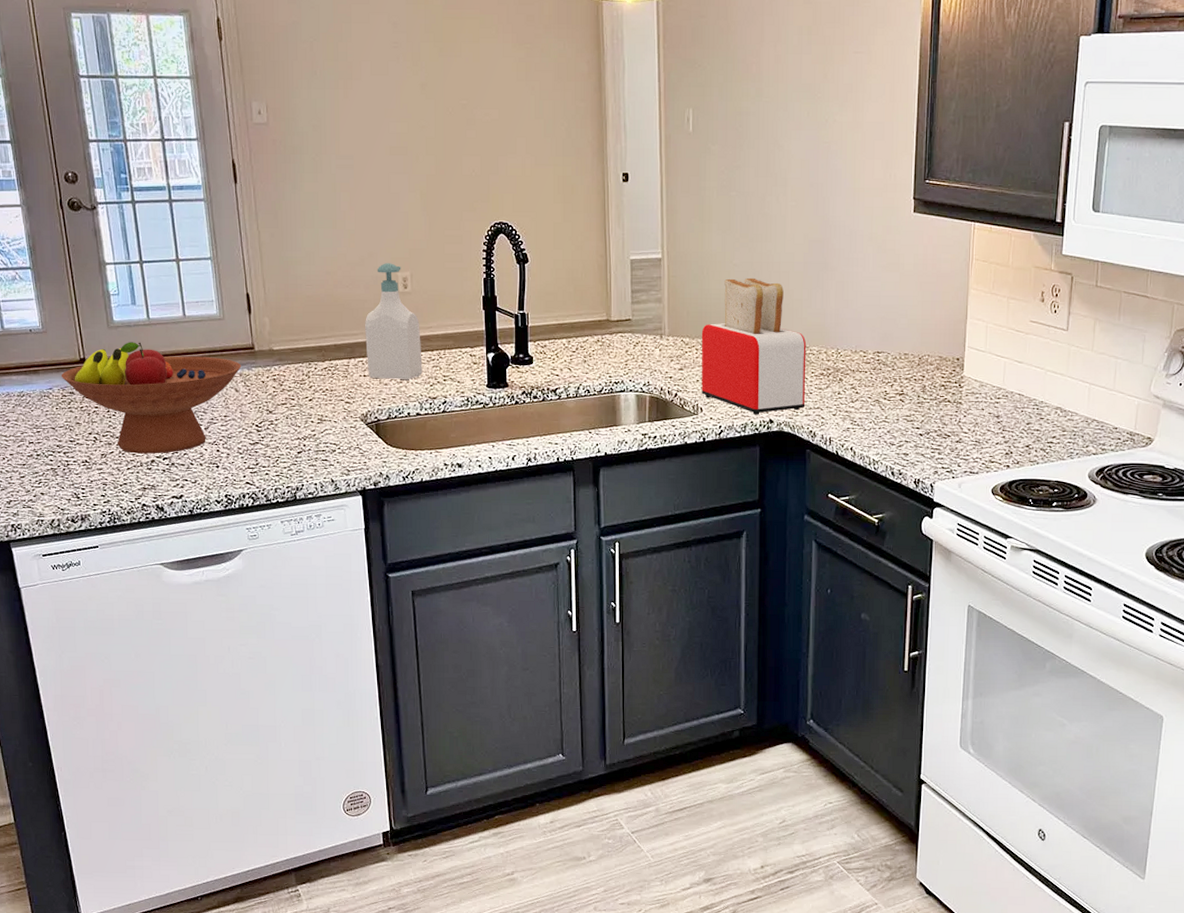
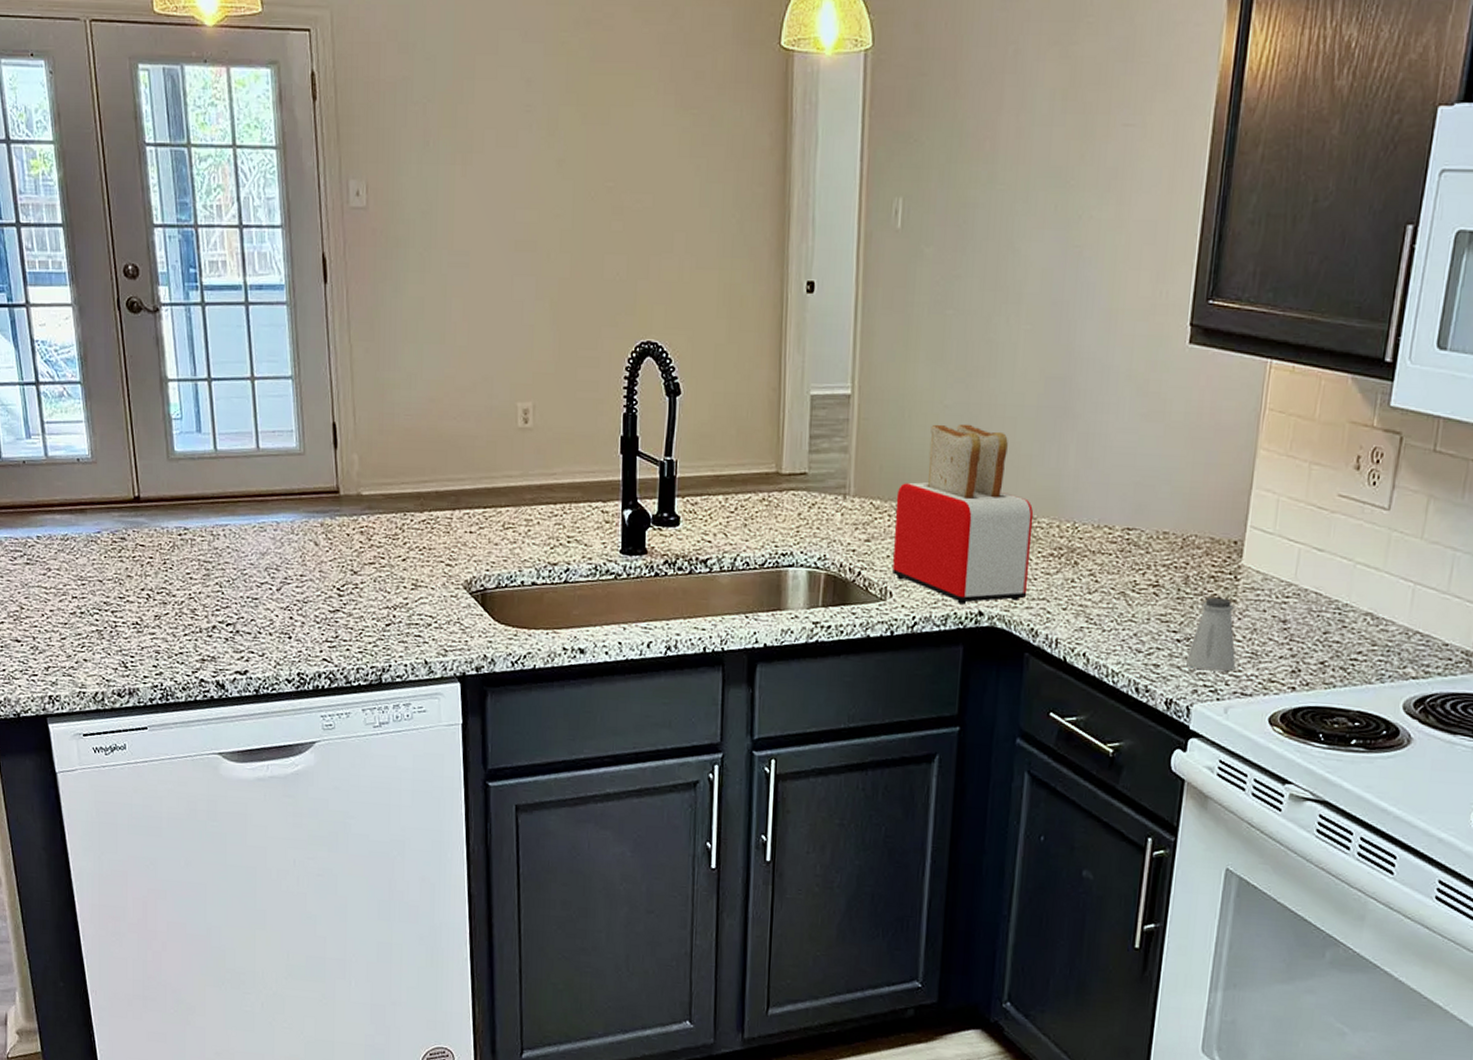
fruit bowl: present [61,342,242,454] -> none [111,478,323,619]
soap bottle: present [365,263,423,379] -> none [474,390,543,539]
saltshaker: none [927,401,965,456] -> present [1185,597,1236,672]

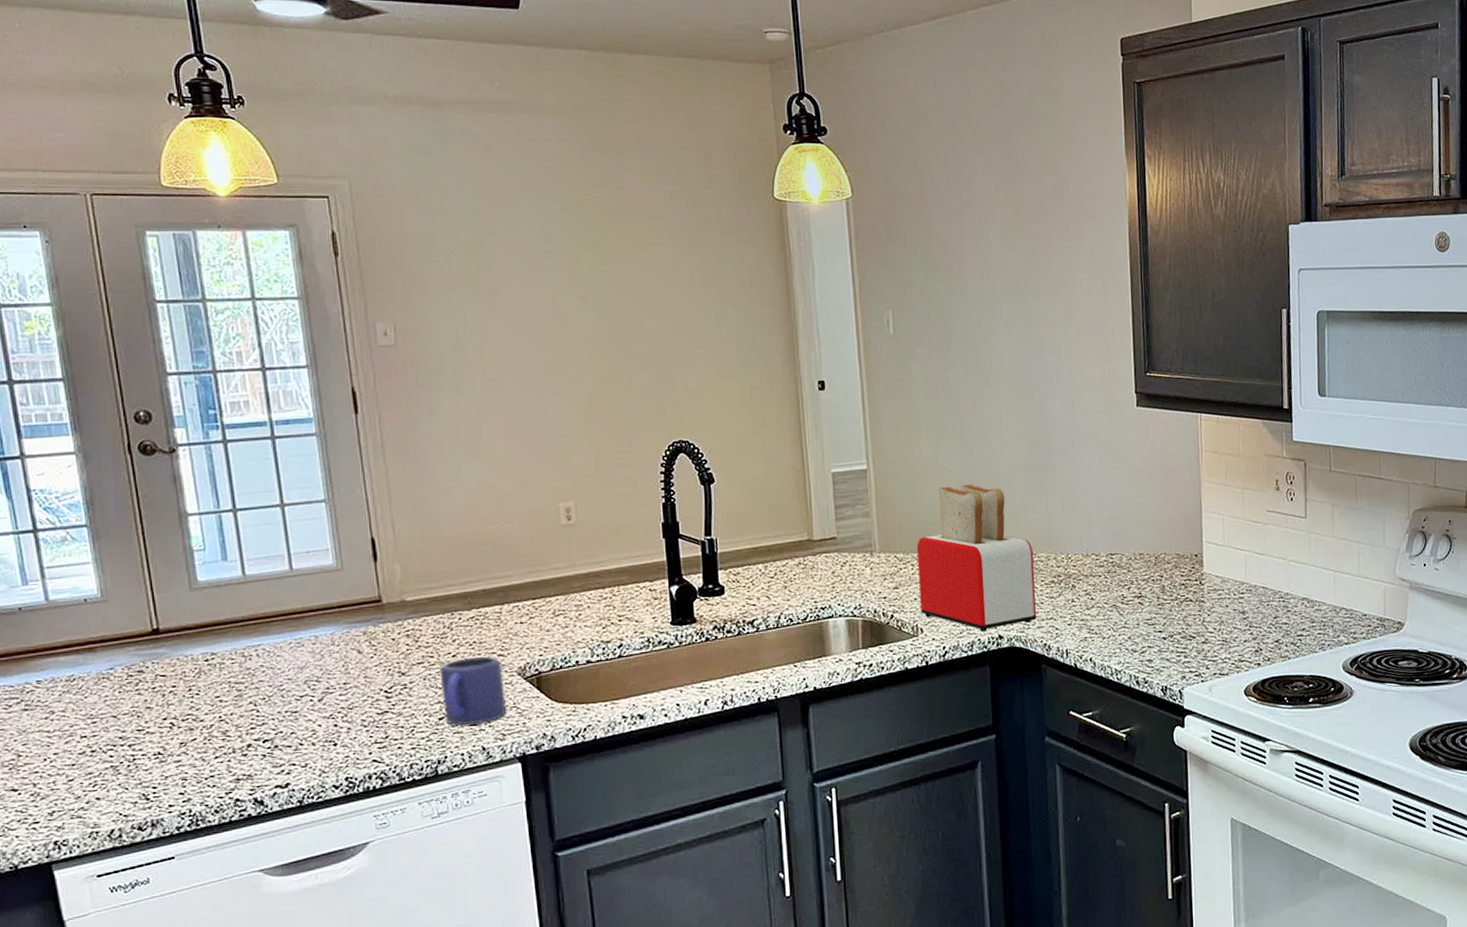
mug: none [389,563,451,636] -> present [440,656,507,725]
saltshaker: present [1185,597,1236,672] -> none [1172,600,1212,660]

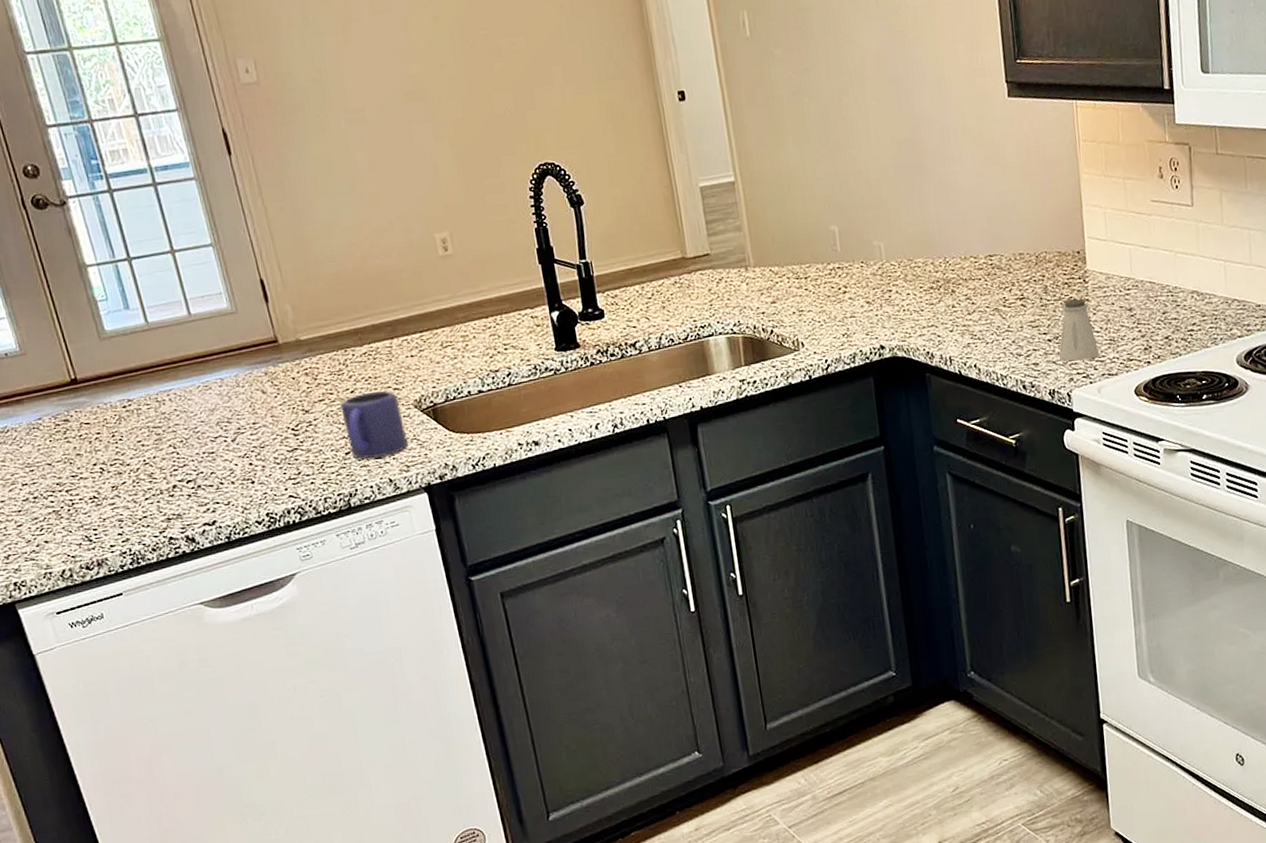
toaster: present [916,484,1036,632] -> none [790,190,917,343]
saltshaker: none [1172,600,1212,660] -> present [1058,299,1100,361]

